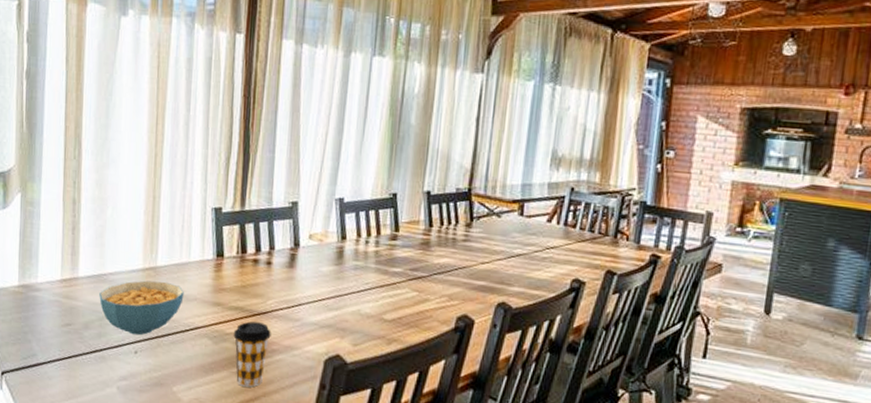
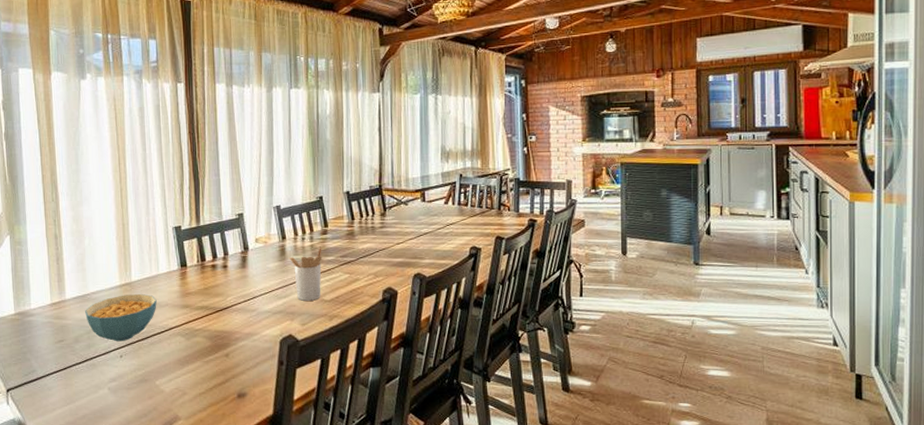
coffee cup: present [233,321,271,388] -> none [202,317,233,372]
utensil holder: none [347,254,389,318] -> present [289,246,322,301]

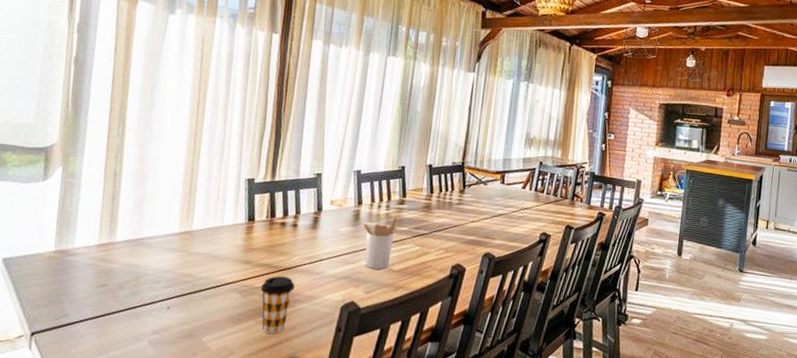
cereal bowl: present [85,293,157,342] -> none [135,243,217,293]
coffee cup: none [202,317,233,372] -> present [260,276,295,334]

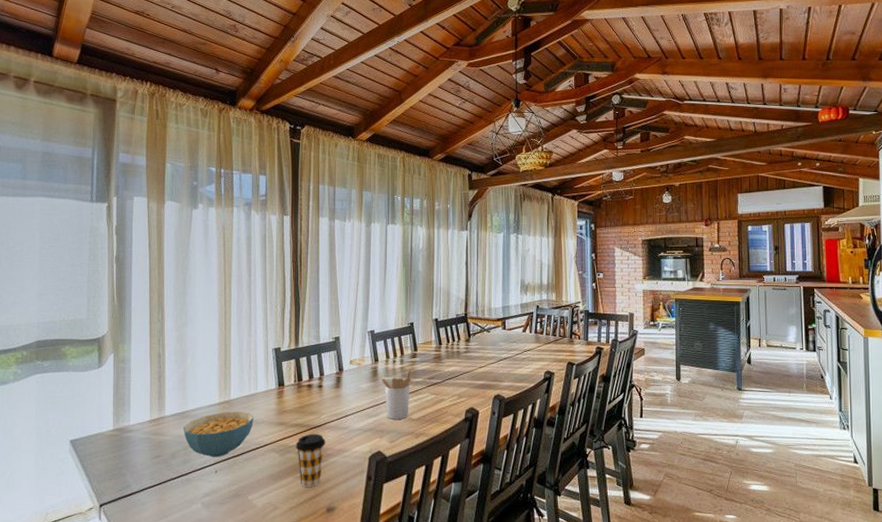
cereal bowl: none [135,243,217,293] -> present [183,411,254,458]

